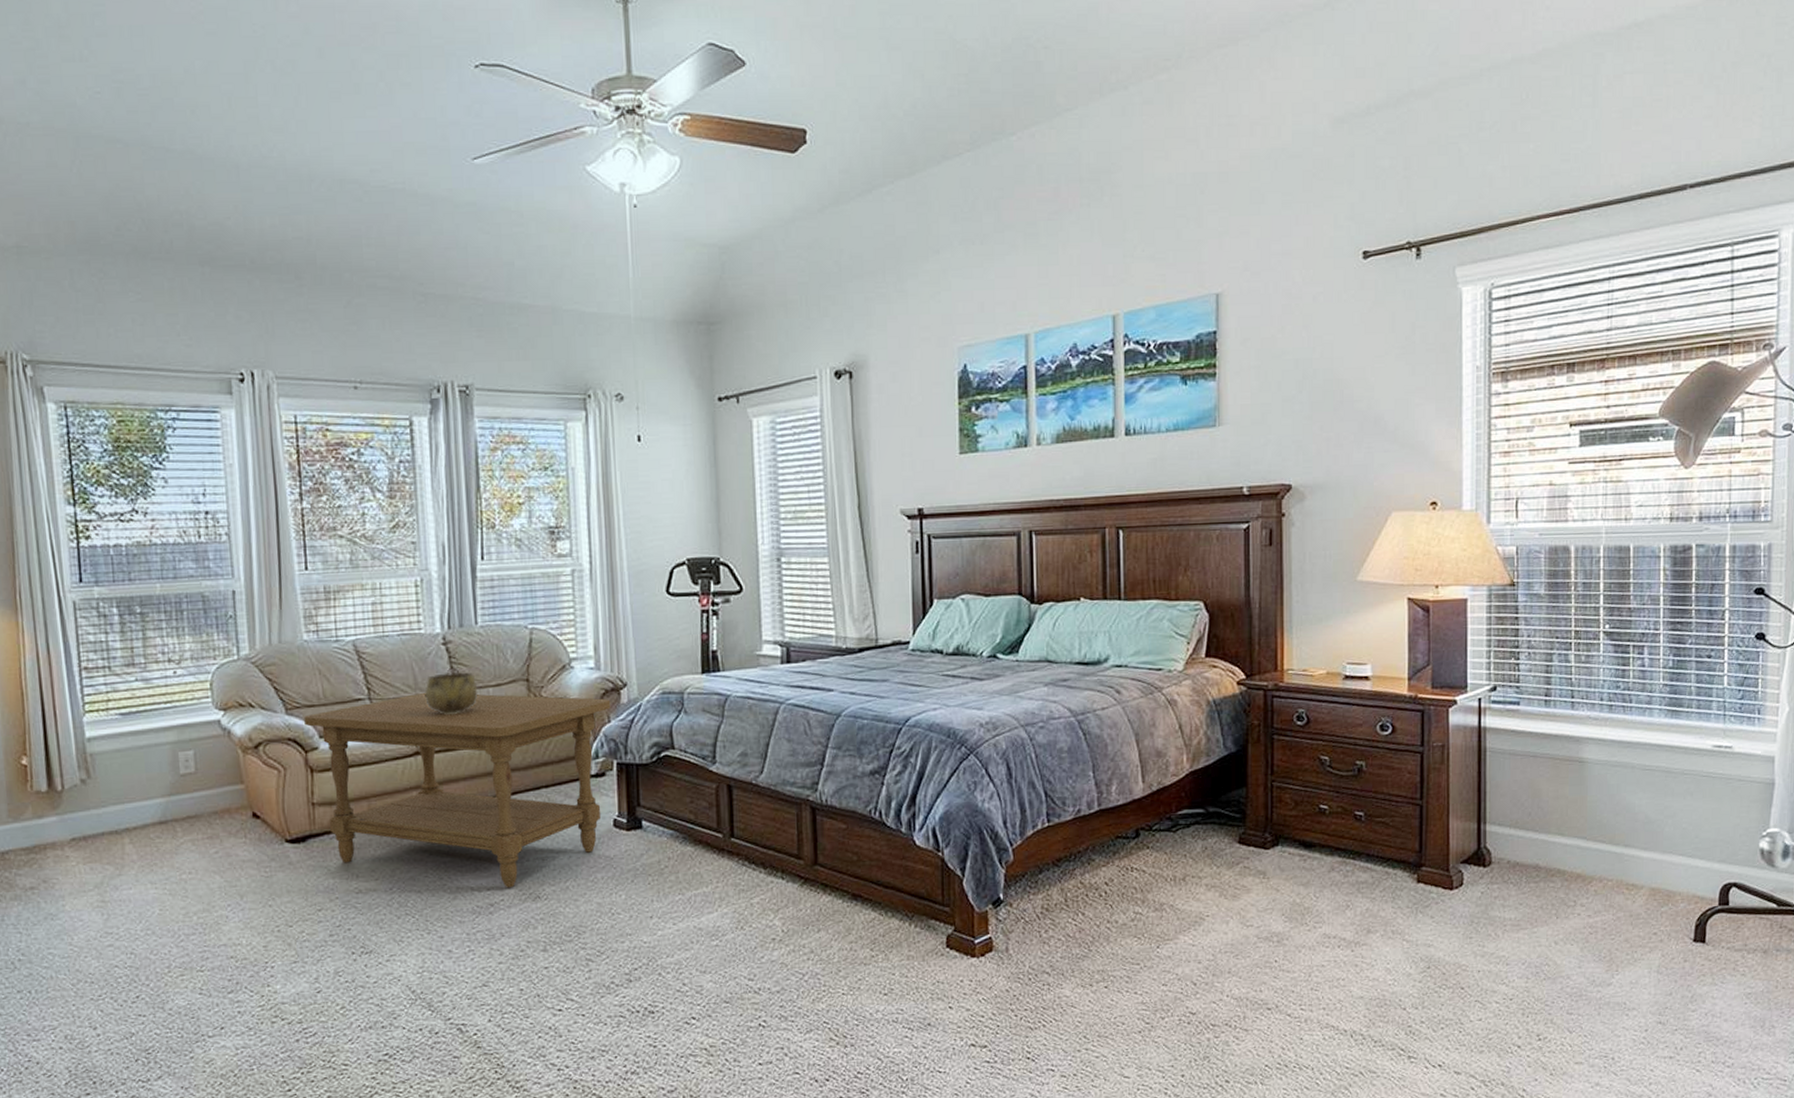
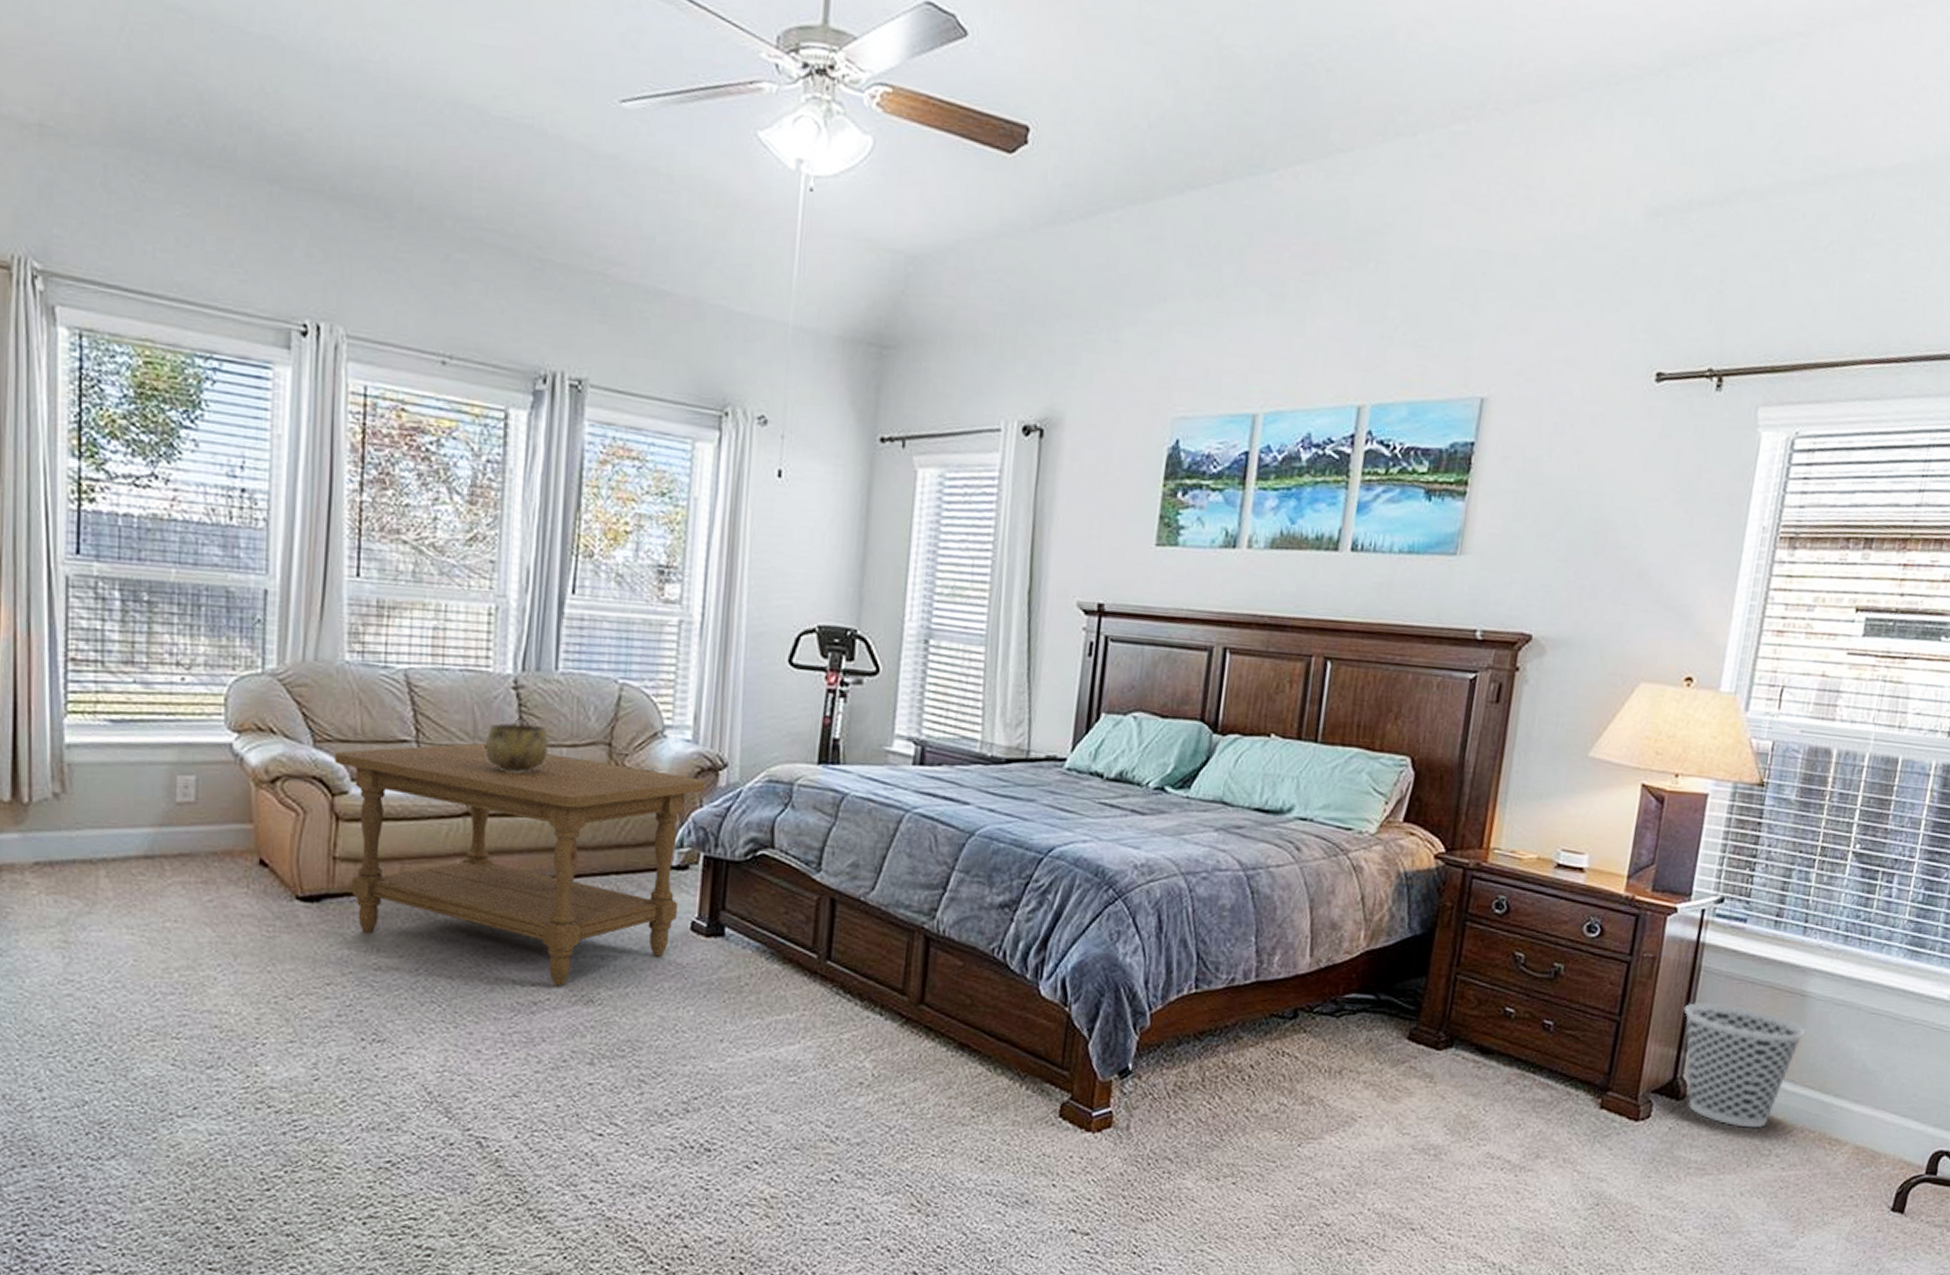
wastebasket: none [1477,778,1589,884] -> present [1683,1002,1806,1129]

